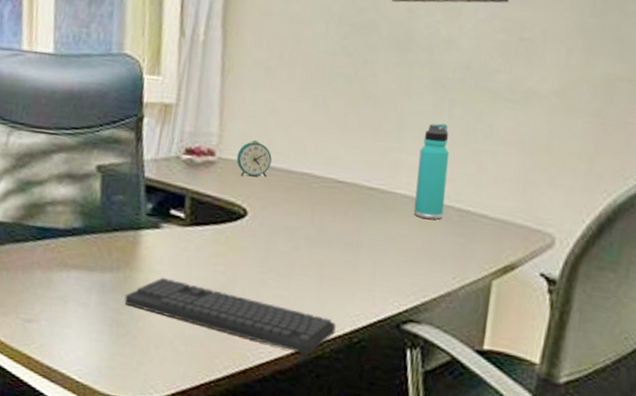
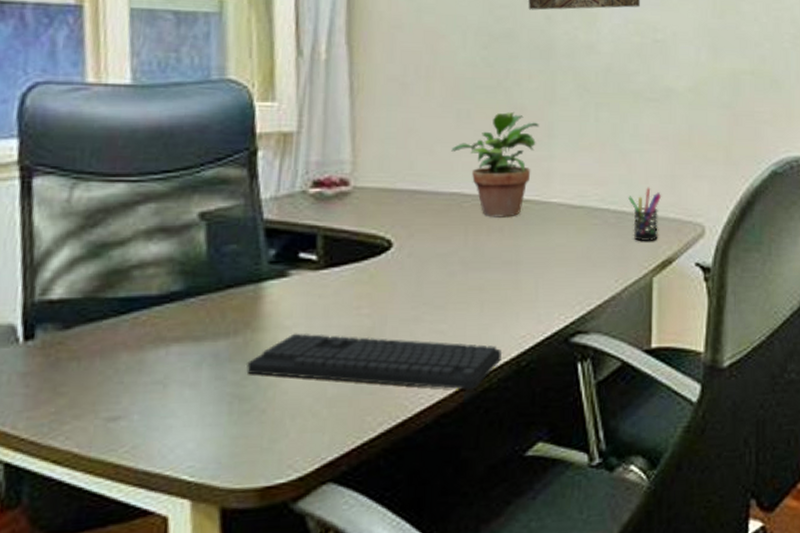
alarm clock: present [236,140,272,177] -> none [375,163,415,205]
potted plant: none [306,101,391,202] -> present [451,111,539,217]
thermos bottle: present [413,123,450,220] -> none [570,127,600,224]
pen holder: none [475,189,511,244] -> present [628,187,662,241]

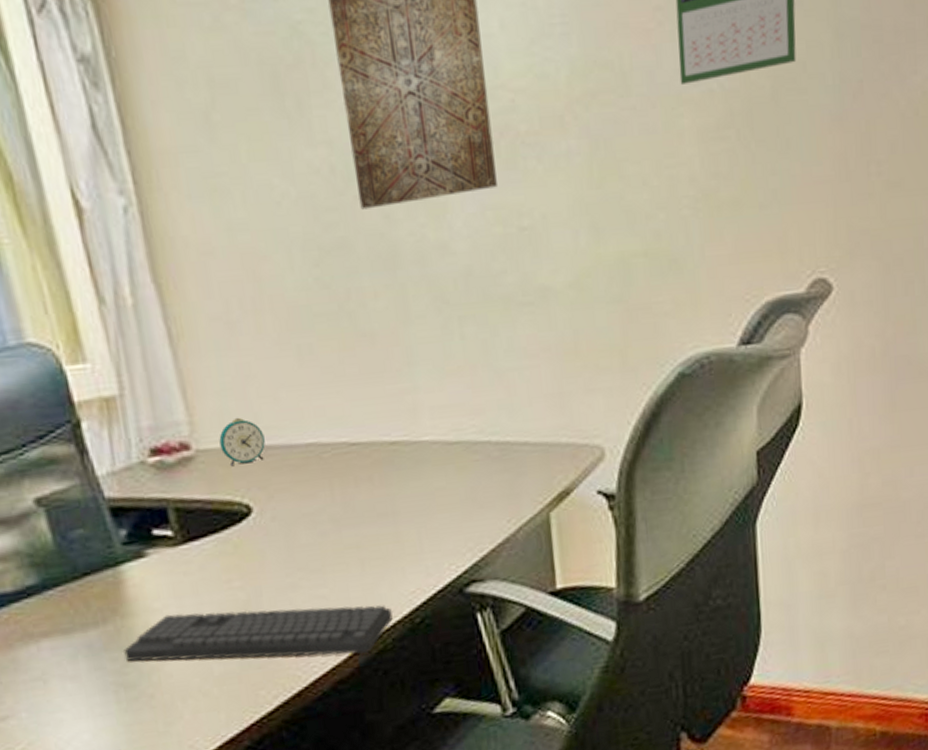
alarm clock: none [375,163,415,205] -> present [219,417,266,467]
potted plant: present [451,111,539,217] -> none [298,339,395,467]
pen holder: present [628,187,662,241] -> none [511,410,551,474]

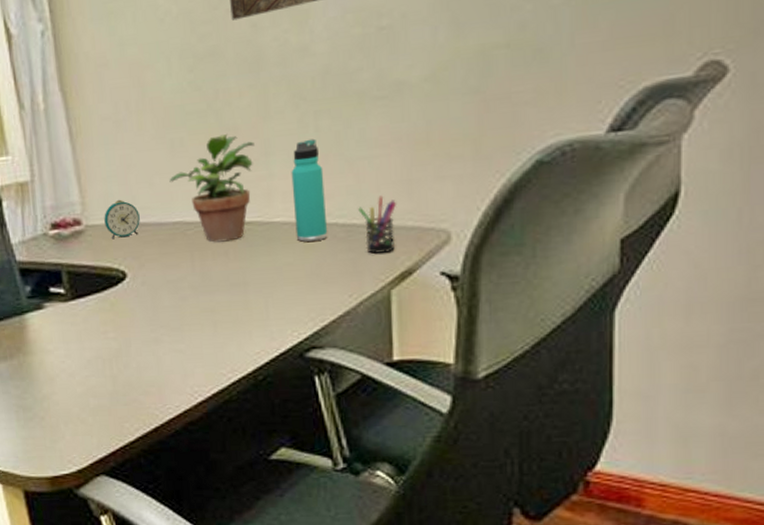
keyboard: present [123,605,393,661] -> none [24,355,239,401]
potted plant: none [298,339,395,467] -> present [169,133,255,243]
thermos bottle: none [437,347,482,463] -> present [291,138,328,242]
pen holder: none [511,410,551,474] -> present [358,195,397,254]

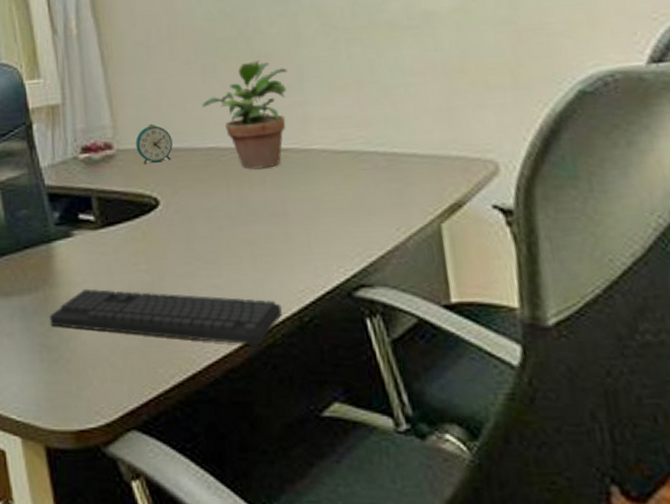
keyboard: none [24,355,239,401] -> present [49,288,283,345]
thermos bottle: present [291,138,328,242] -> none [326,66,369,170]
pen holder: present [358,195,397,254] -> none [398,124,441,184]

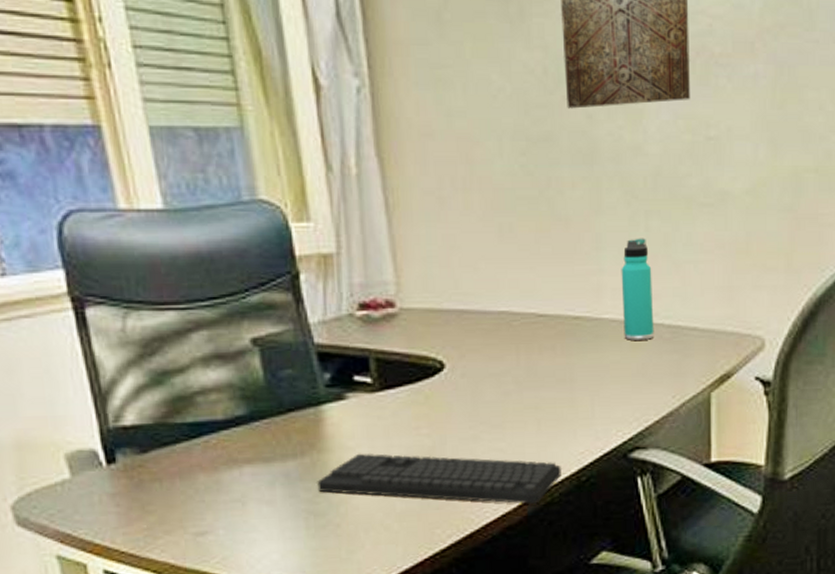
alarm clock: present [135,123,173,165] -> none [421,282,462,326]
potted plant: present [202,59,287,170] -> none [496,223,586,336]
thermos bottle: none [326,66,369,170] -> present [621,238,655,340]

